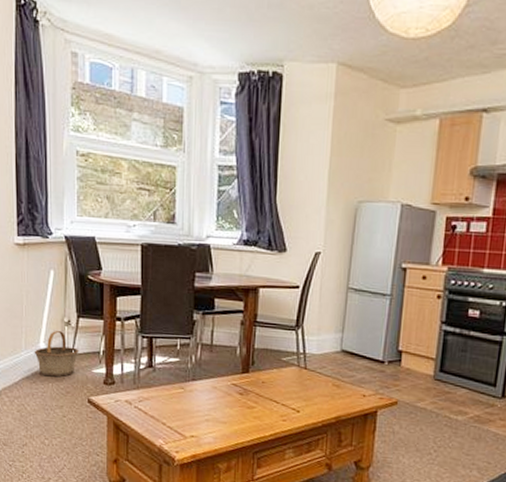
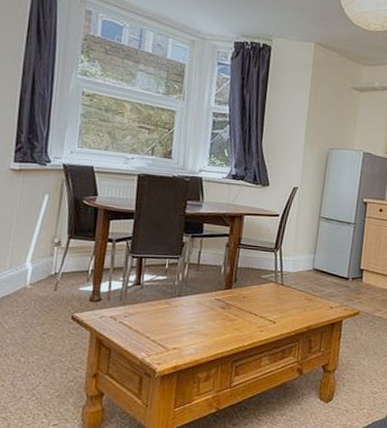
basket: present [34,331,79,377] -> none [18,251,67,295]

